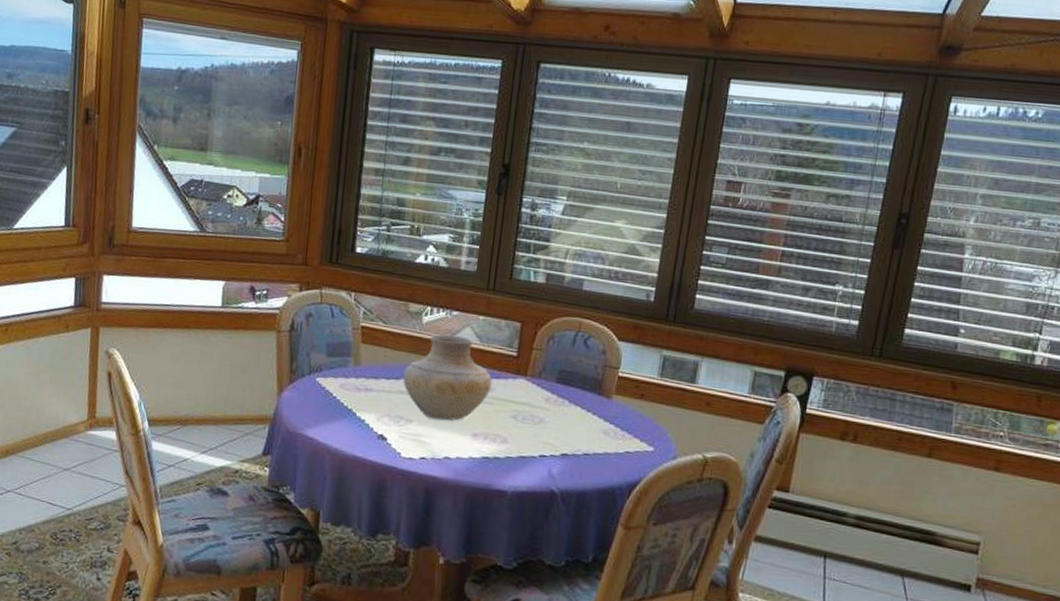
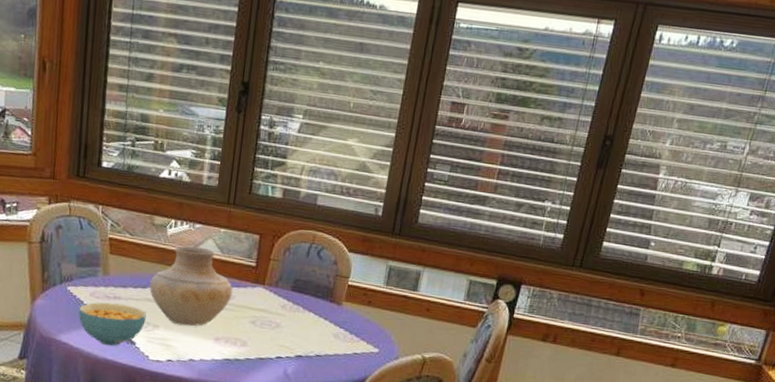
cereal bowl: none [327,394,399,442] -> present [78,302,146,346]

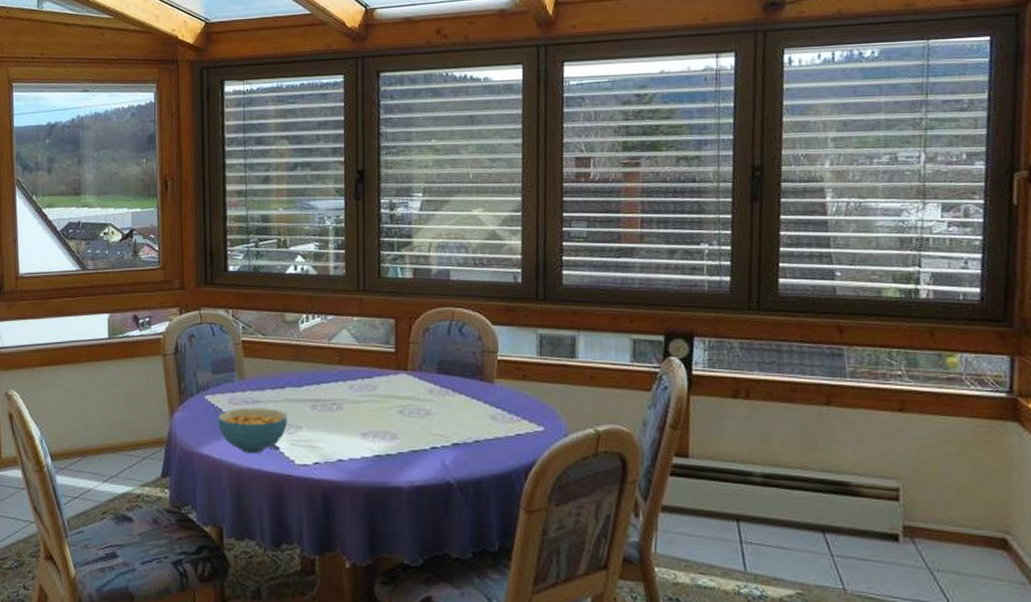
vase: present [150,245,233,327] -> none [288,338,375,424]

